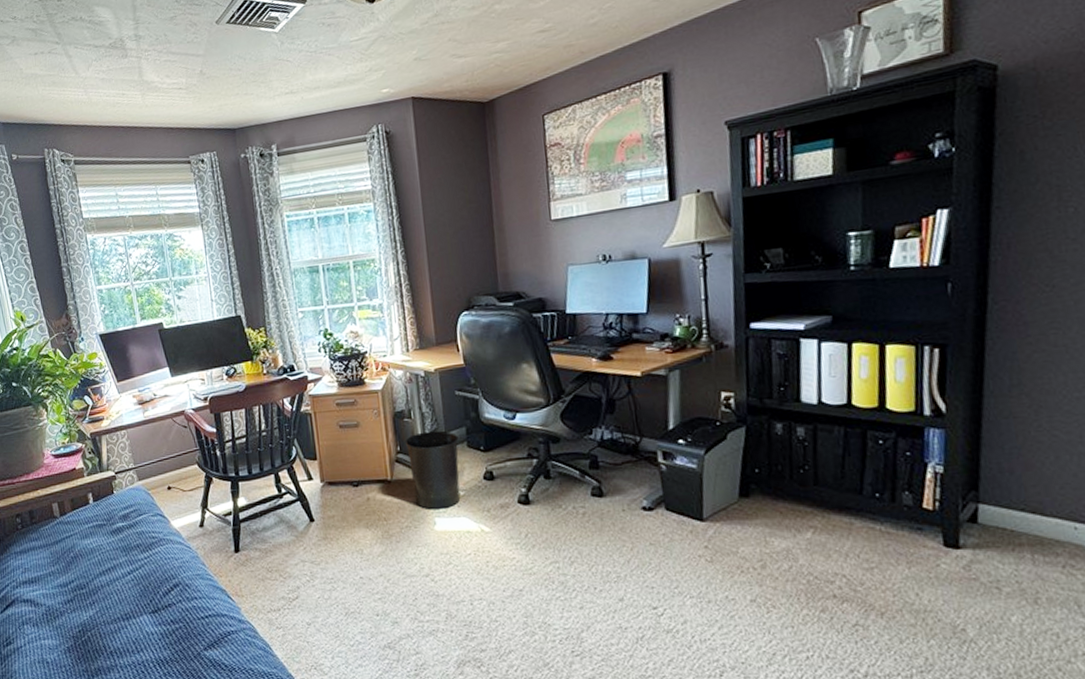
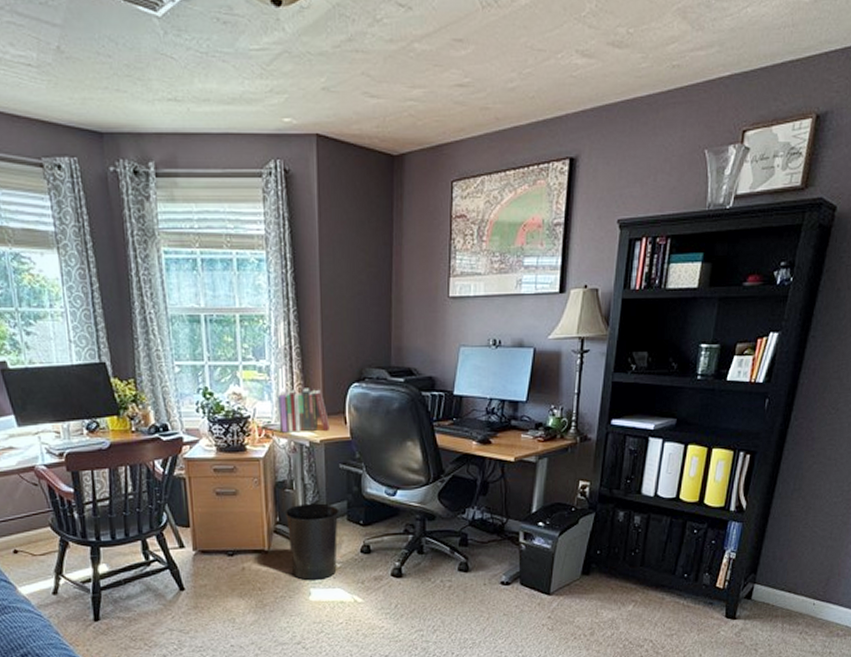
books: none [391,320,443,365] -> present [278,388,329,433]

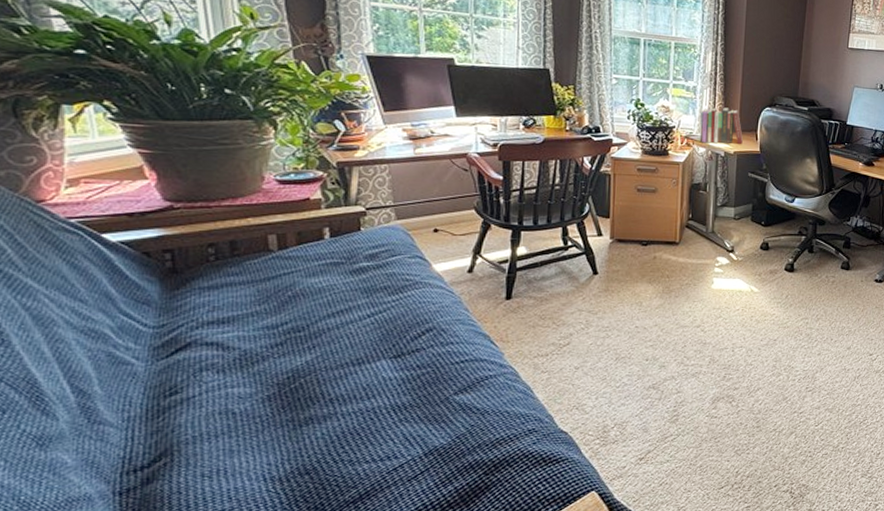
waste bin: present [284,503,339,581] -> none [697,204,745,271]

